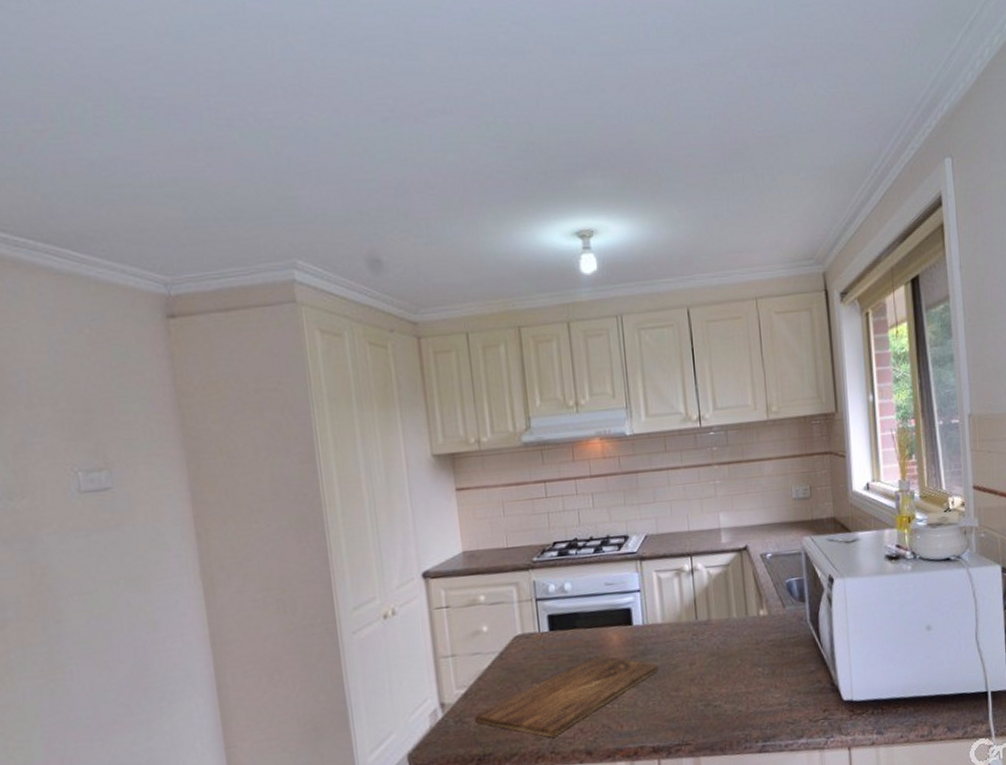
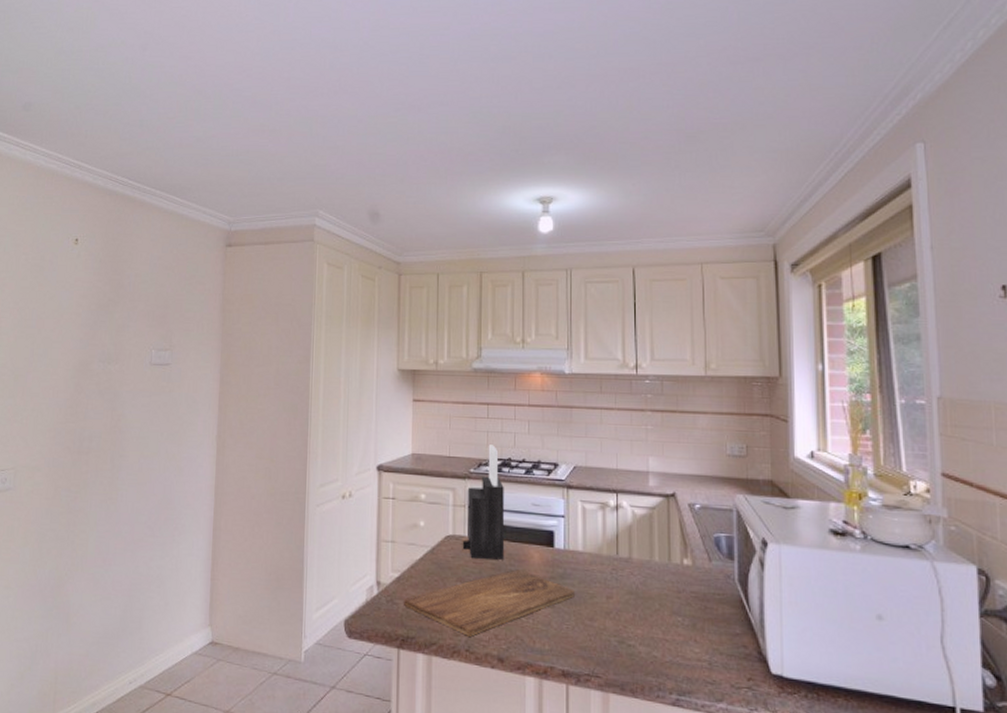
knife block: none [533,527,582,655] -> present [462,445,505,560]

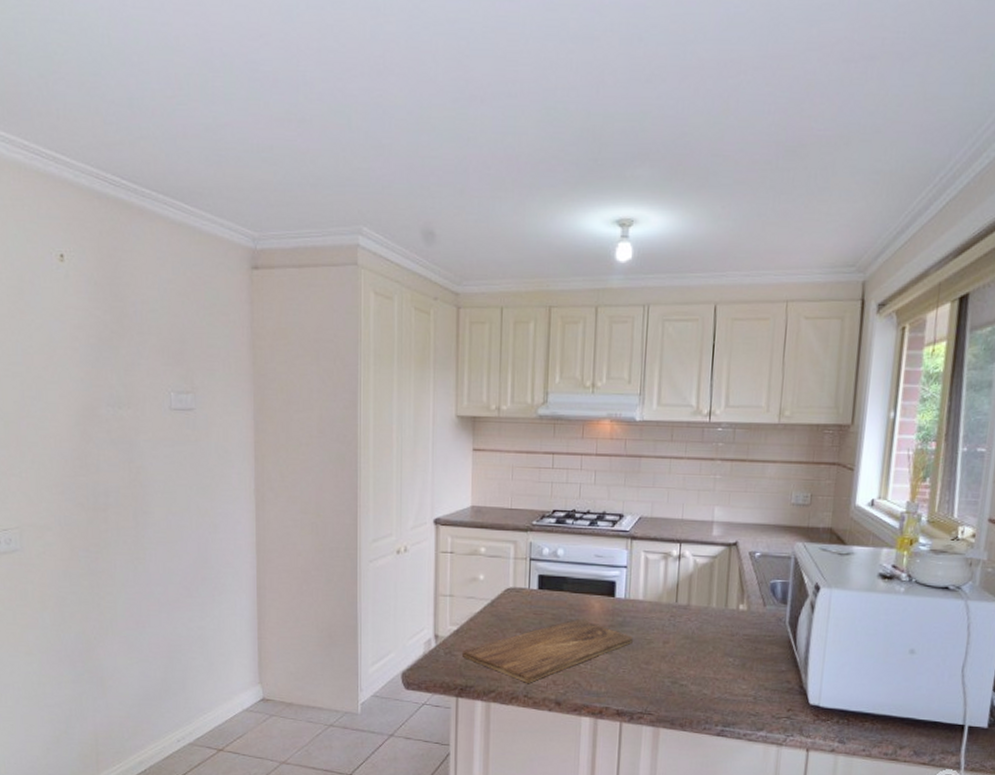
knife block: present [462,445,505,560] -> none [522,496,567,610]

